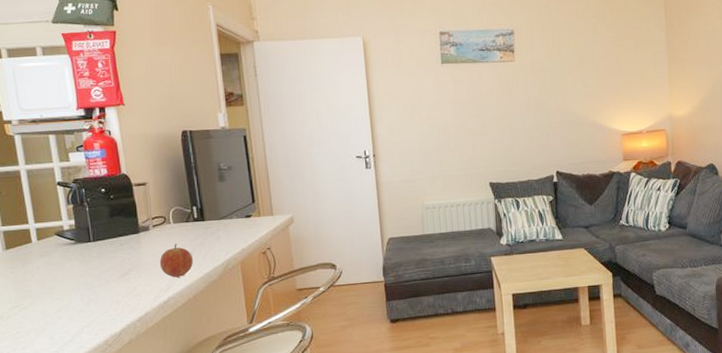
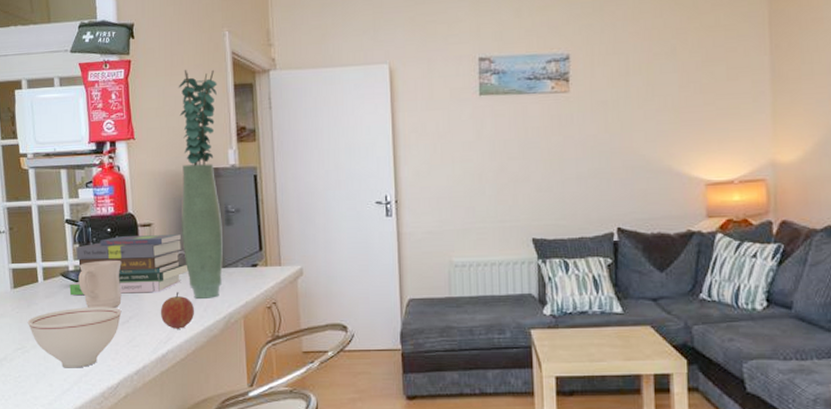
bowl: none [23,261,121,321] -> present [27,307,122,368]
books: none [65,191,185,254] -> present [69,234,189,296]
mug: none [74,217,120,264] -> present [78,259,122,308]
vase: none [165,40,218,250] -> present [178,69,223,300]

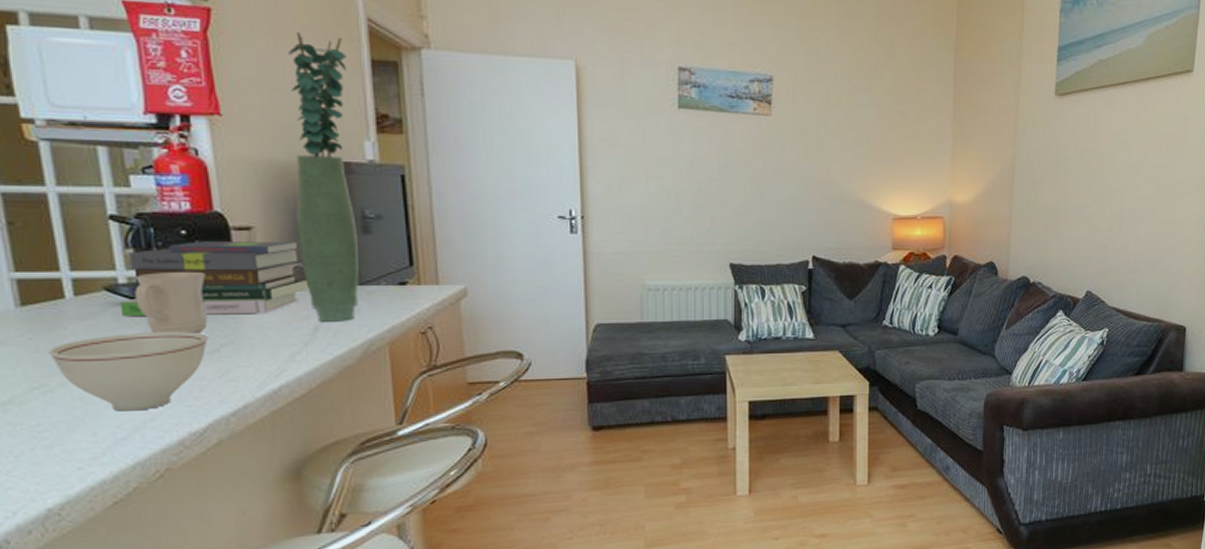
fruit: present [160,291,195,329] -> none [268,313,320,359]

